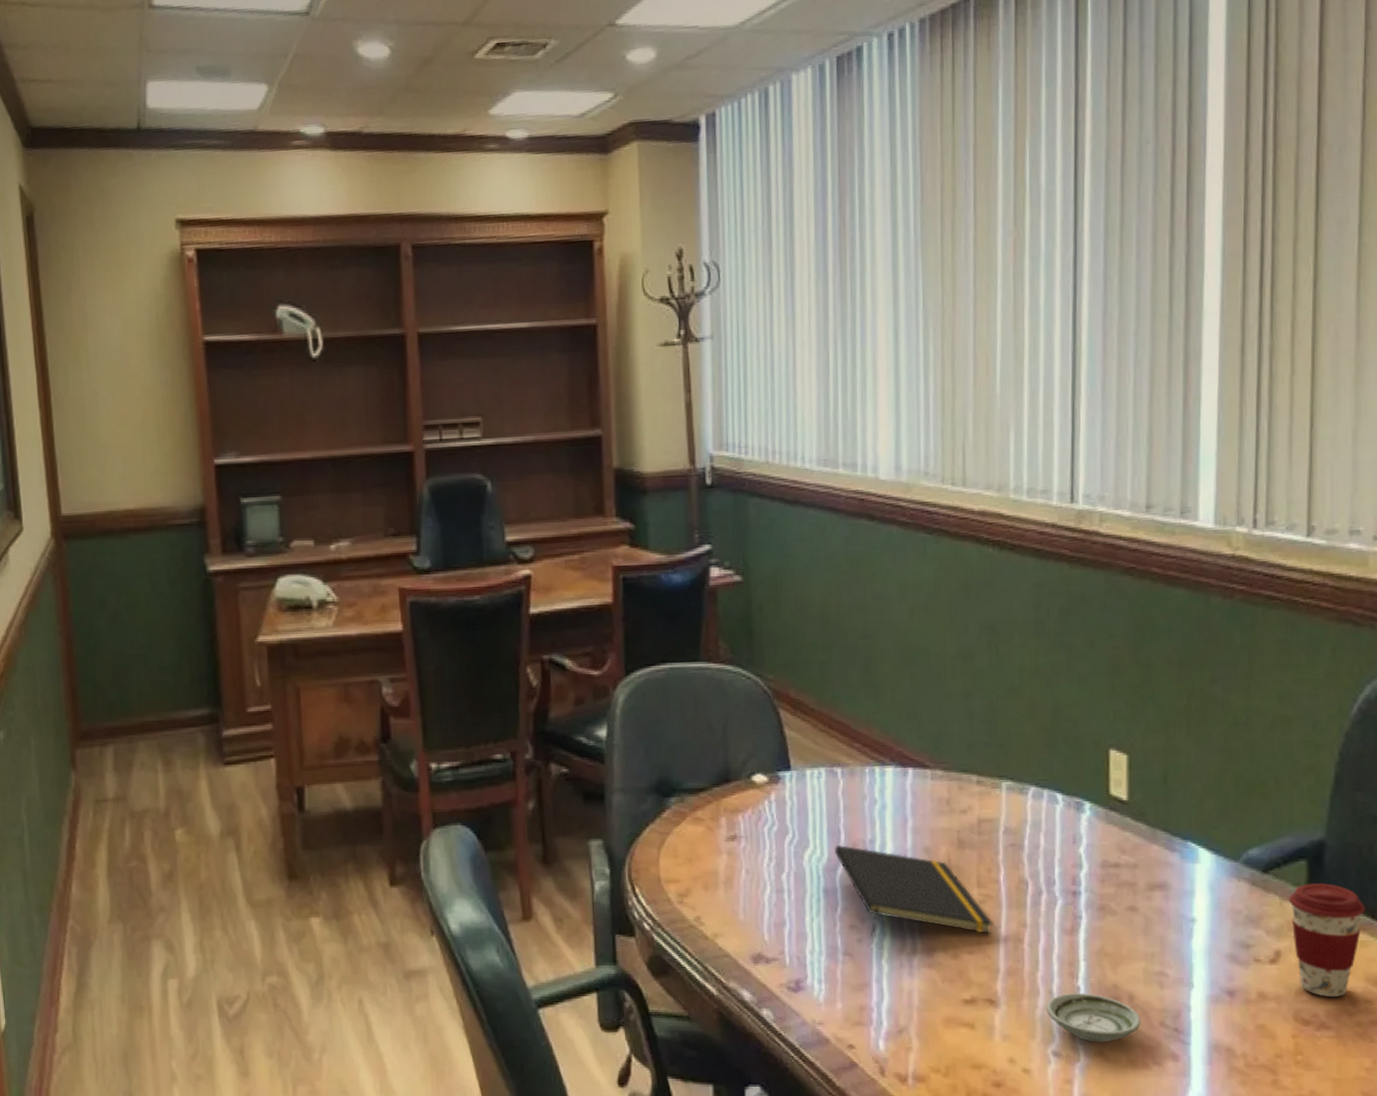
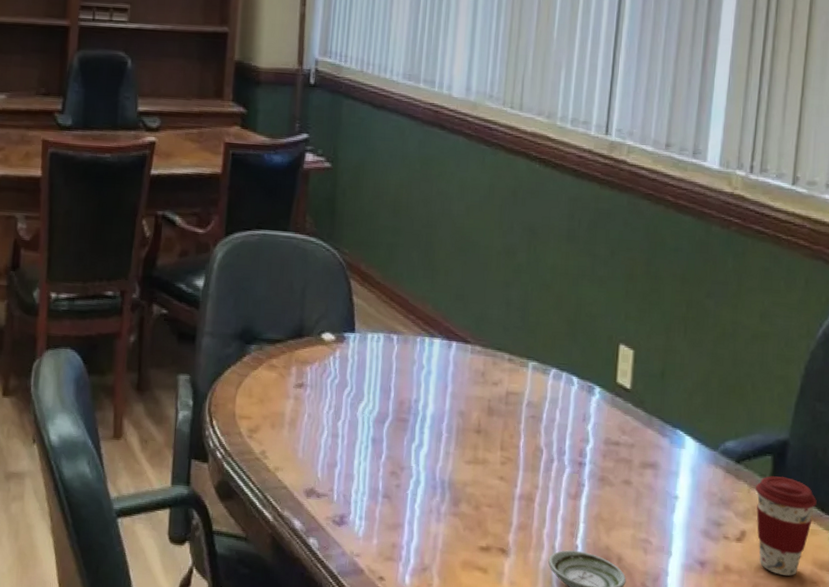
notepad: present [835,845,994,938] -> none [384,401,511,492]

